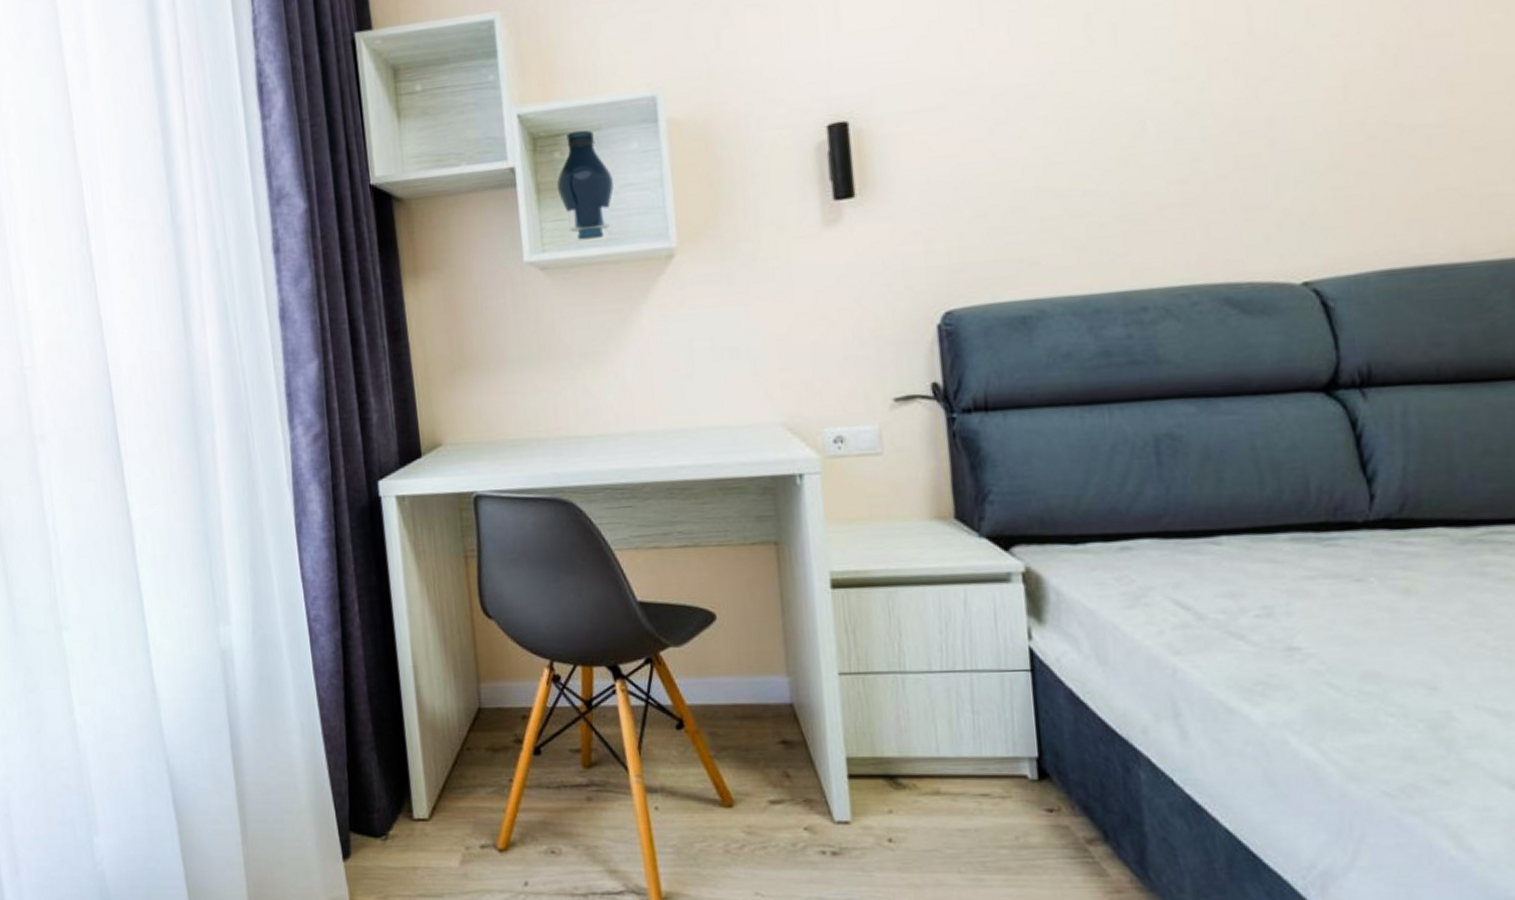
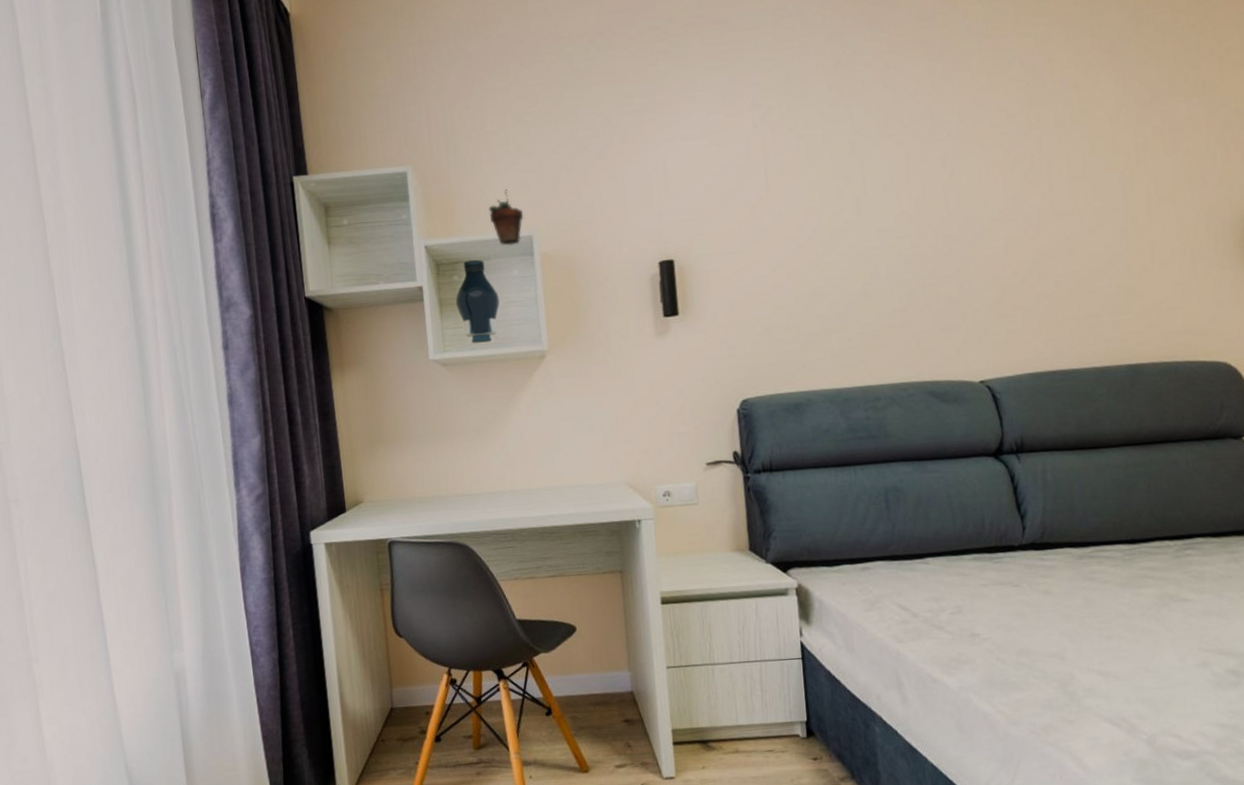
succulent plant: none [598,36,644,111] -> present [488,189,523,246]

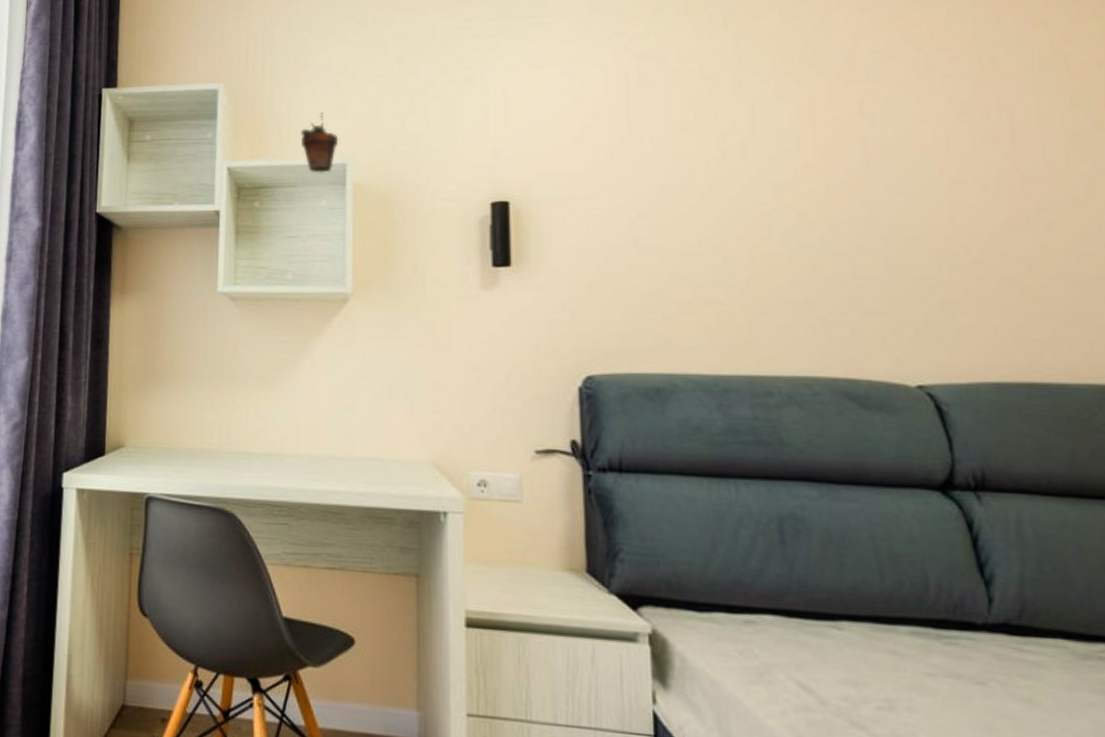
vase: present [455,259,500,344] -> none [253,185,302,278]

